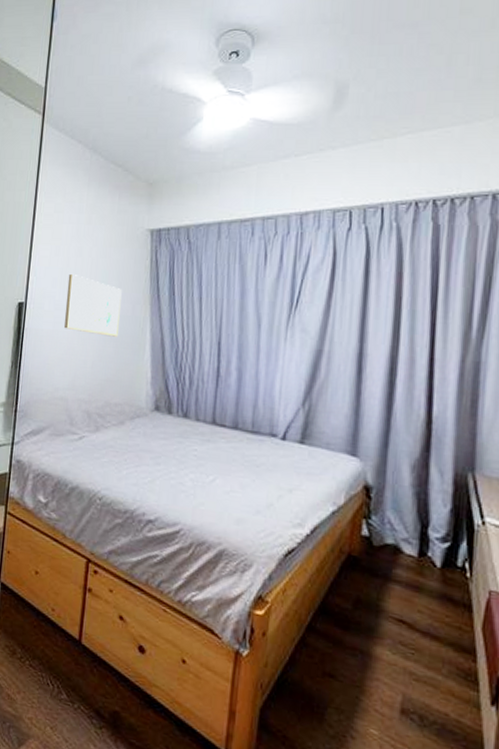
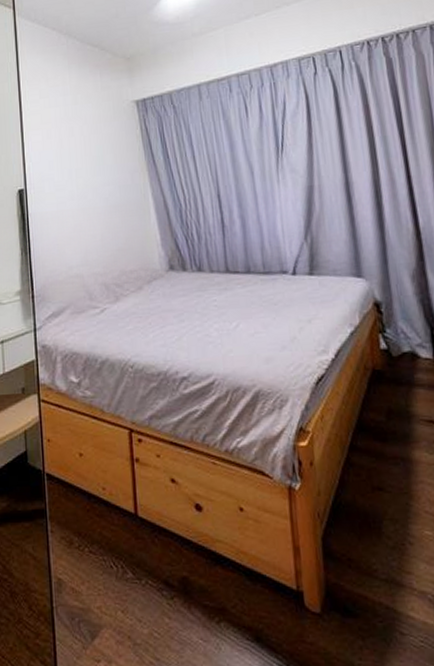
wall art: present [64,273,122,337] -> none [64,153,122,208]

